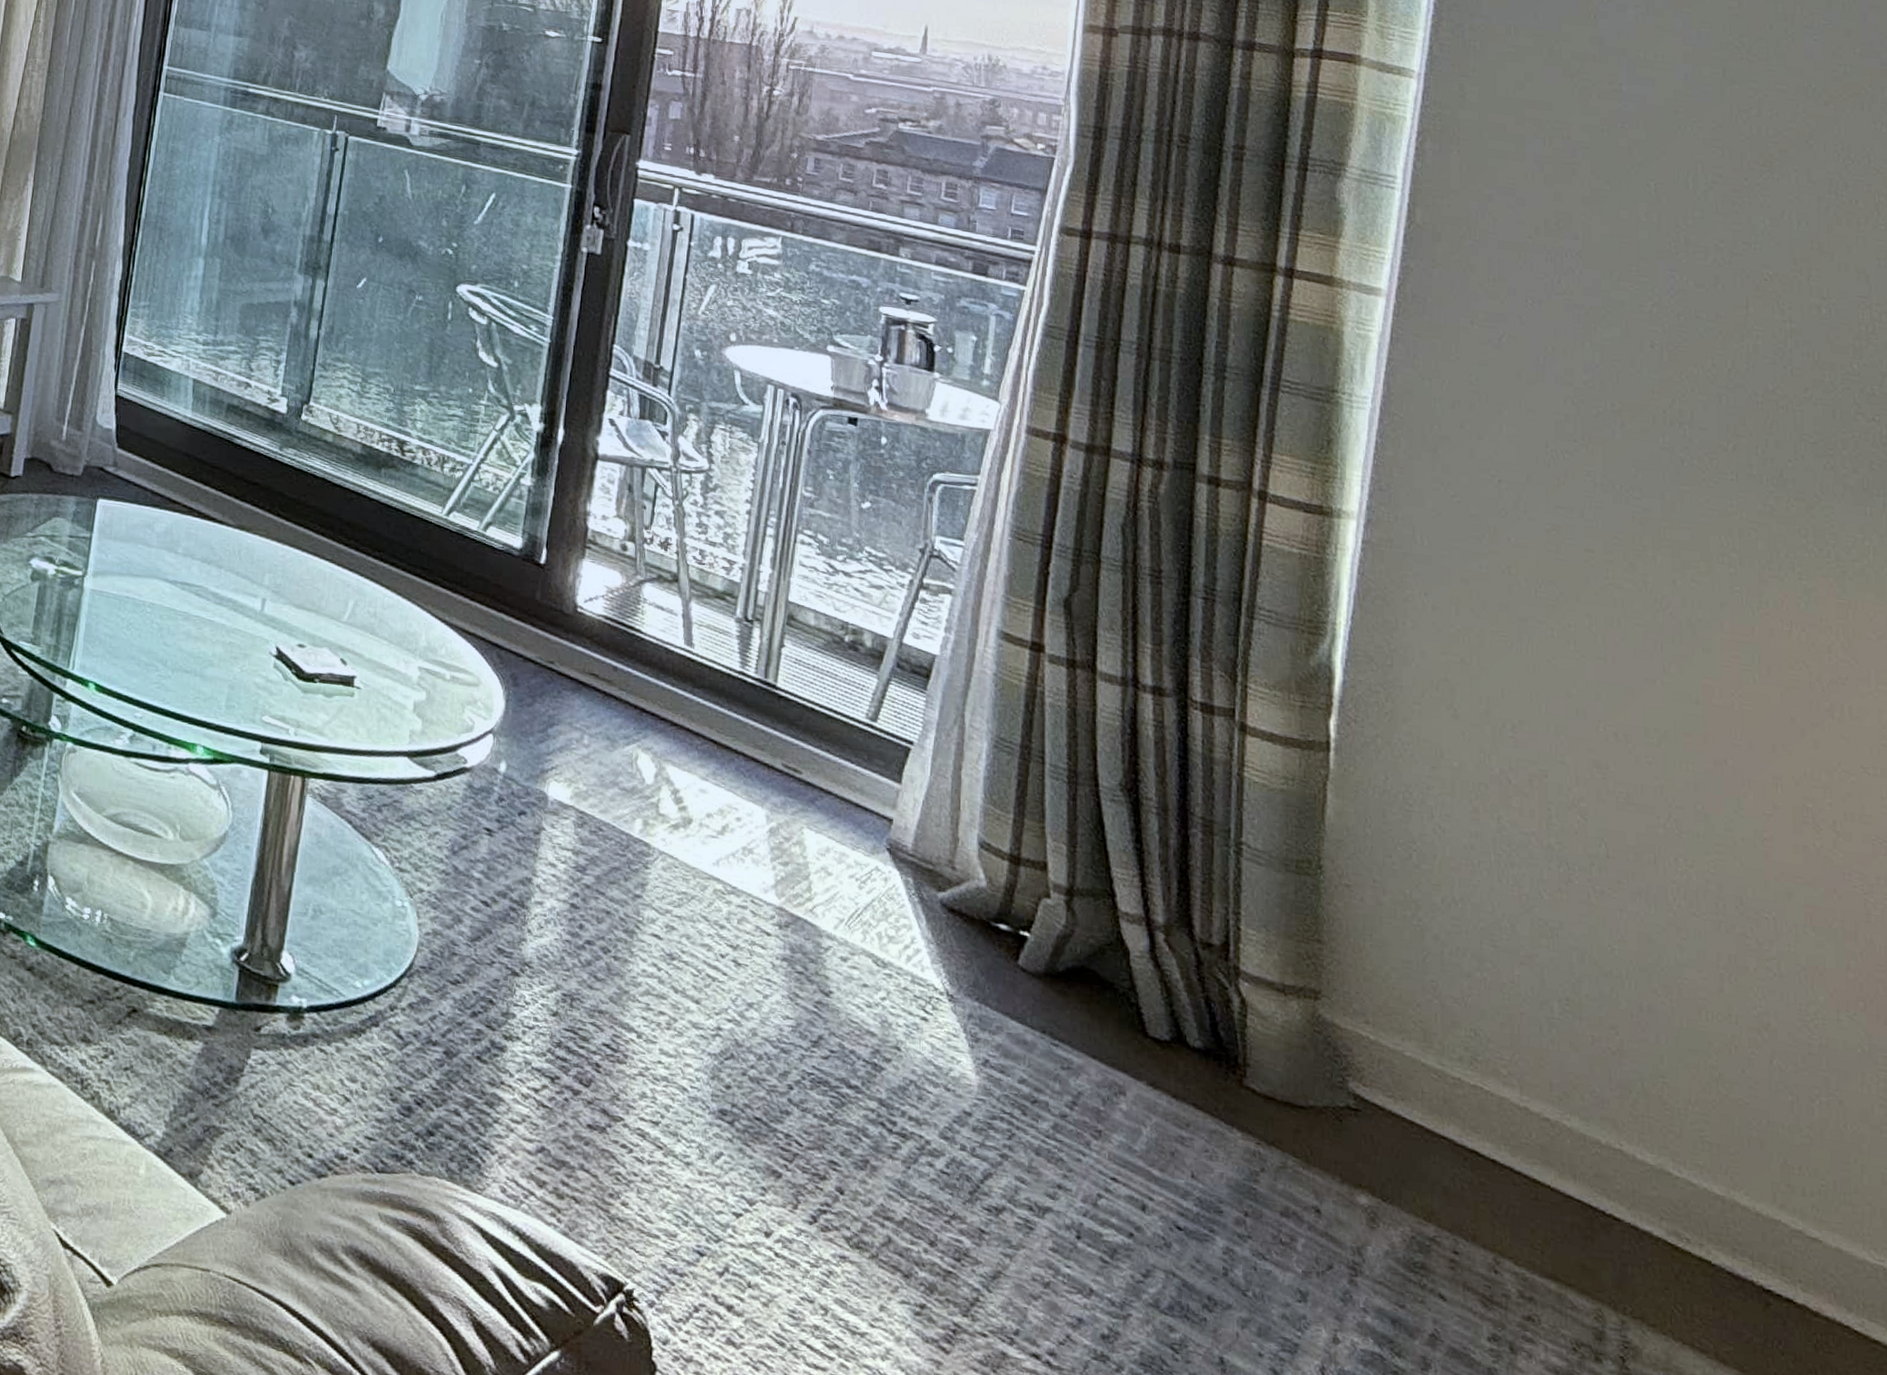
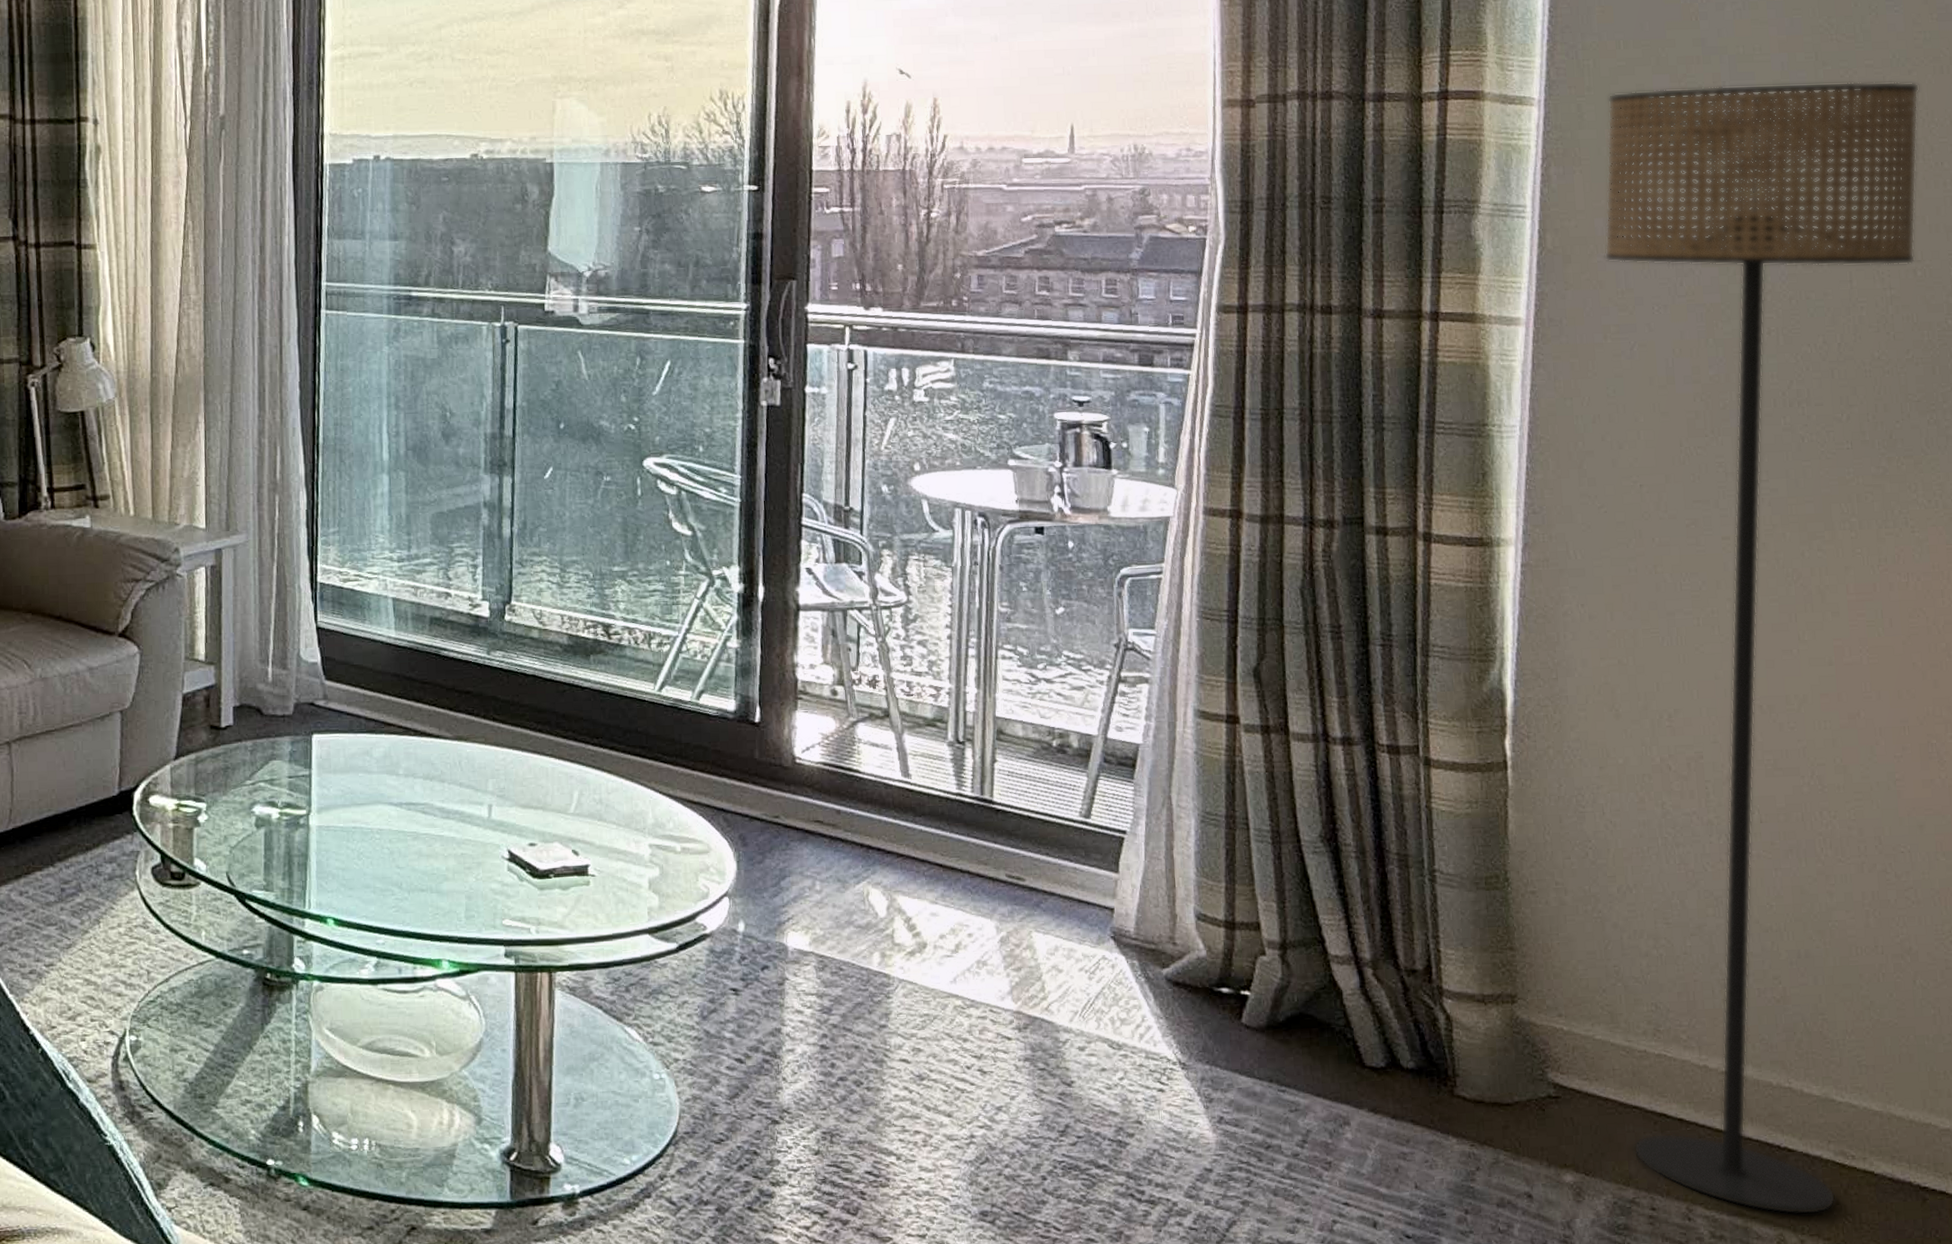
floor lamp: none [1438,77,1837,1296] -> present [1604,81,1920,1215]

